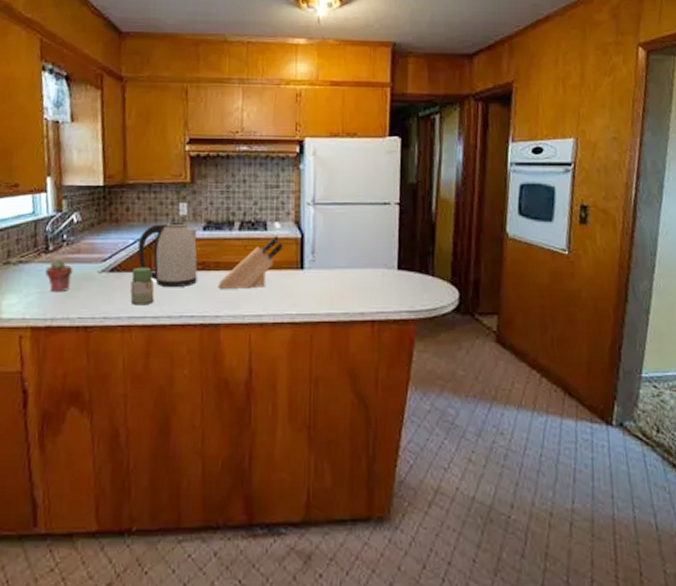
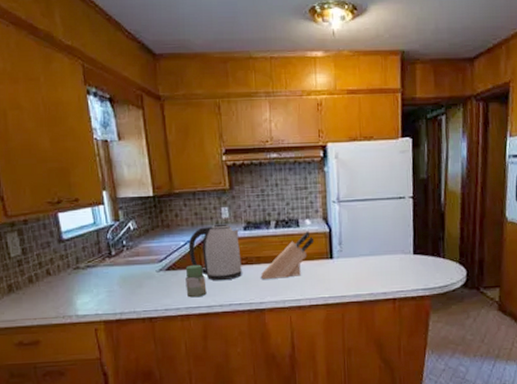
potted succulent: present [44,259,73,293] -> none [110,262,135,291]

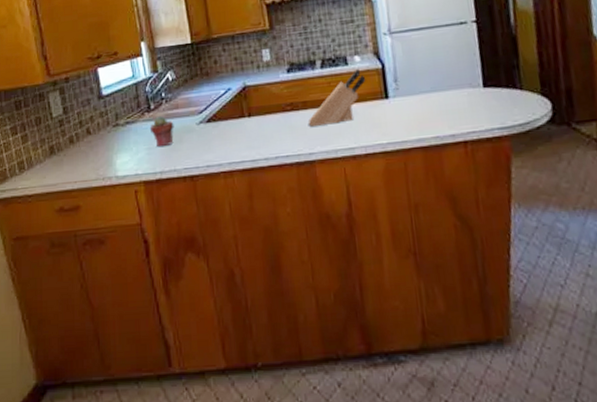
potted succulent: none [110,262,135,291] -> present [149,116,174,147]
jar: present [185,264,207,298] -> none [226,113,251,152]
kettle: present [188,224,242,281] -> none [228,67,288,132]

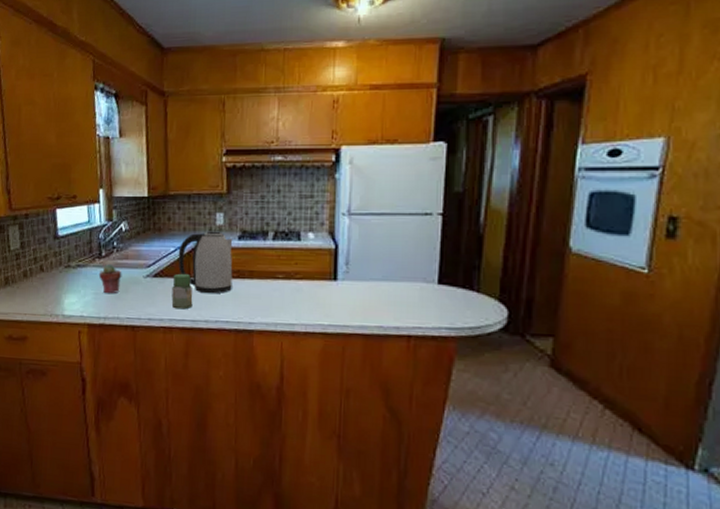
jar: none [226,113,251,152] -> present [171,273,193,310]
kettle: none [228,67,288,132] -> present [178,231,233,294]
knife block: present [309,68,366,127] -> none [253,245,317,298]

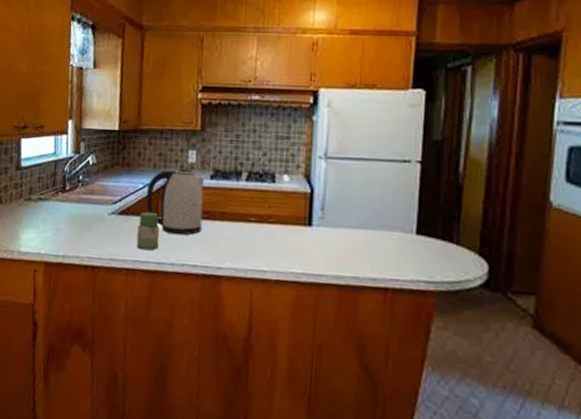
potted succulent: present [98,264,122,294] -> none [60,199,86,231]

